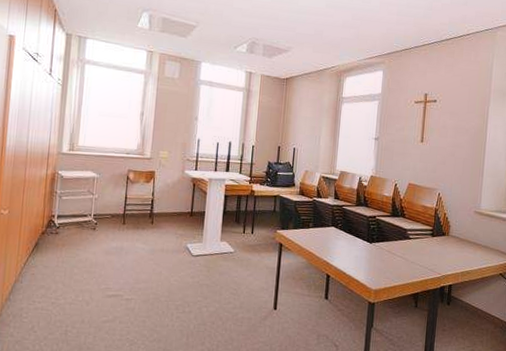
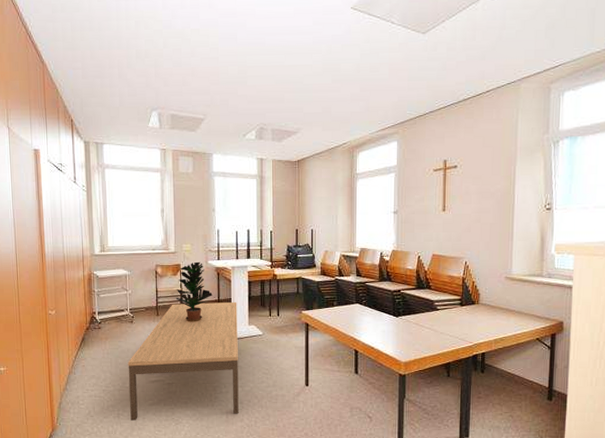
coffee table: none [79,212,211,339] -> present [128,301,239,421]
potted plant: none [146,170,186,234] -> present [176,261,213,322]

